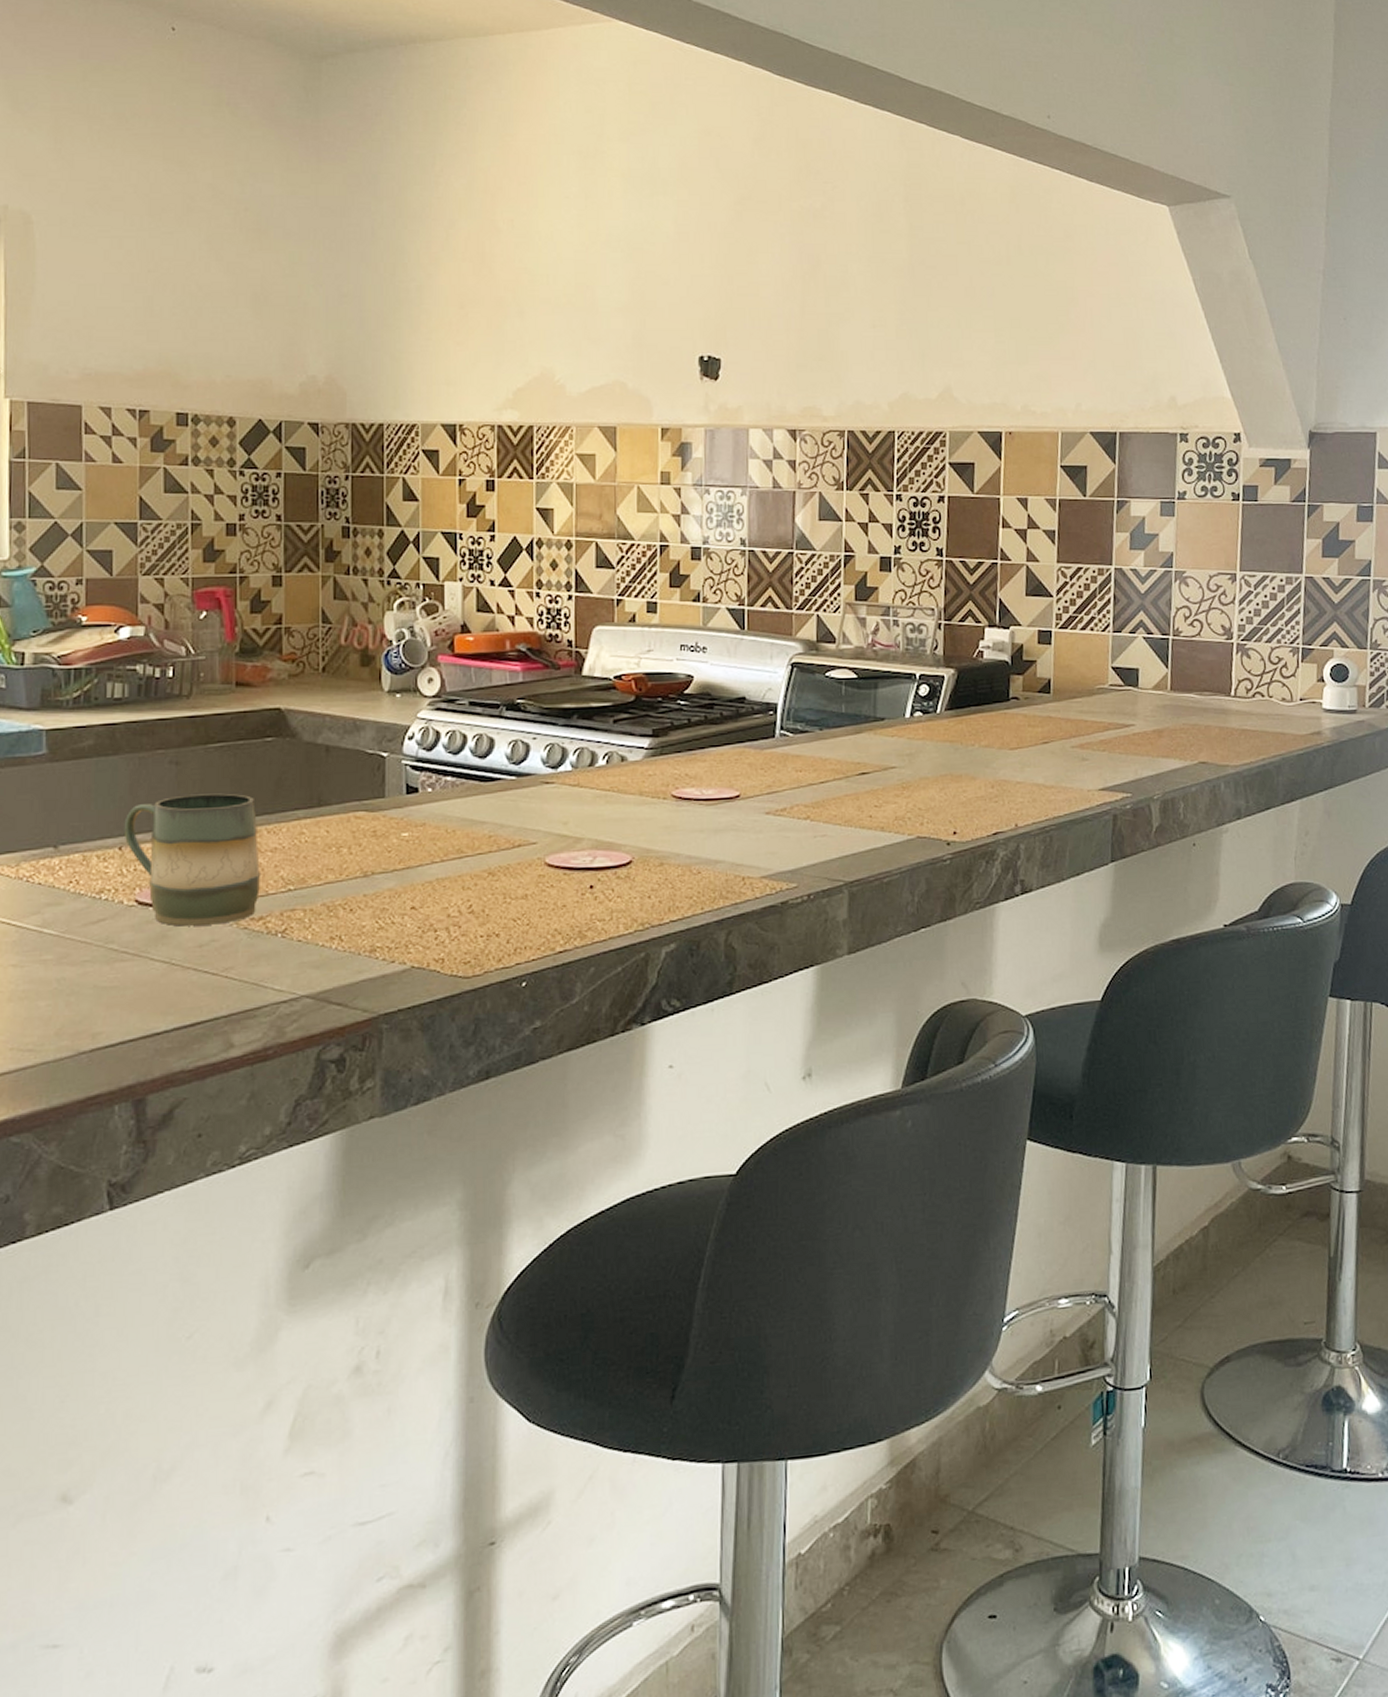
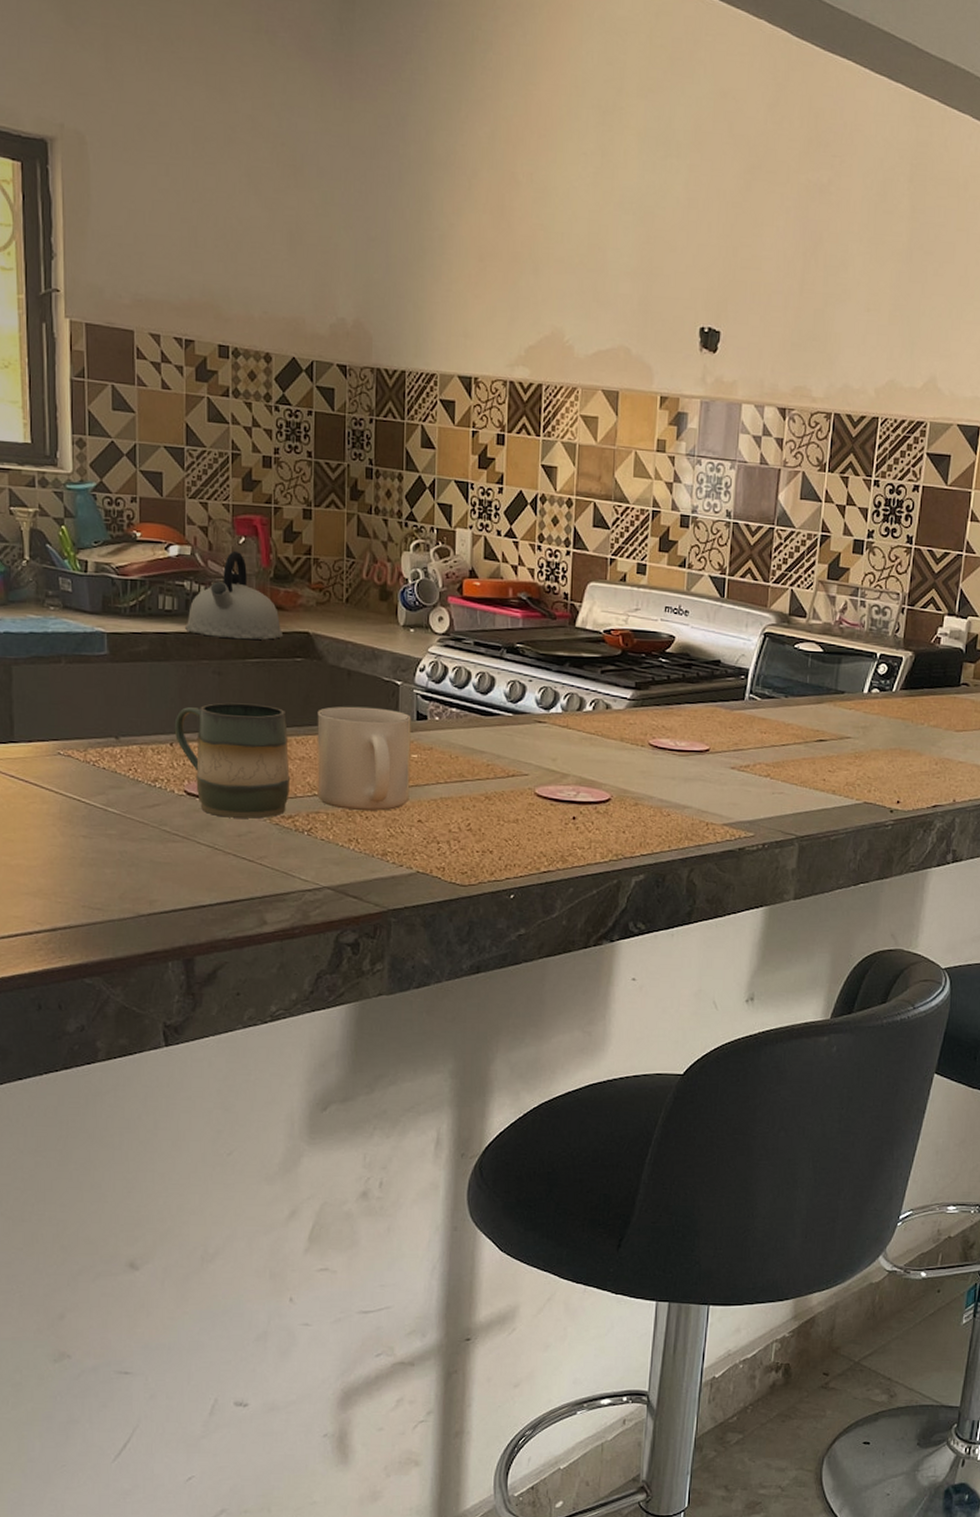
kettle: none [137,627,250,724] -> present [185,550,283,640]
cup: none [291,784,400,903] -> present [316,706,411,811]

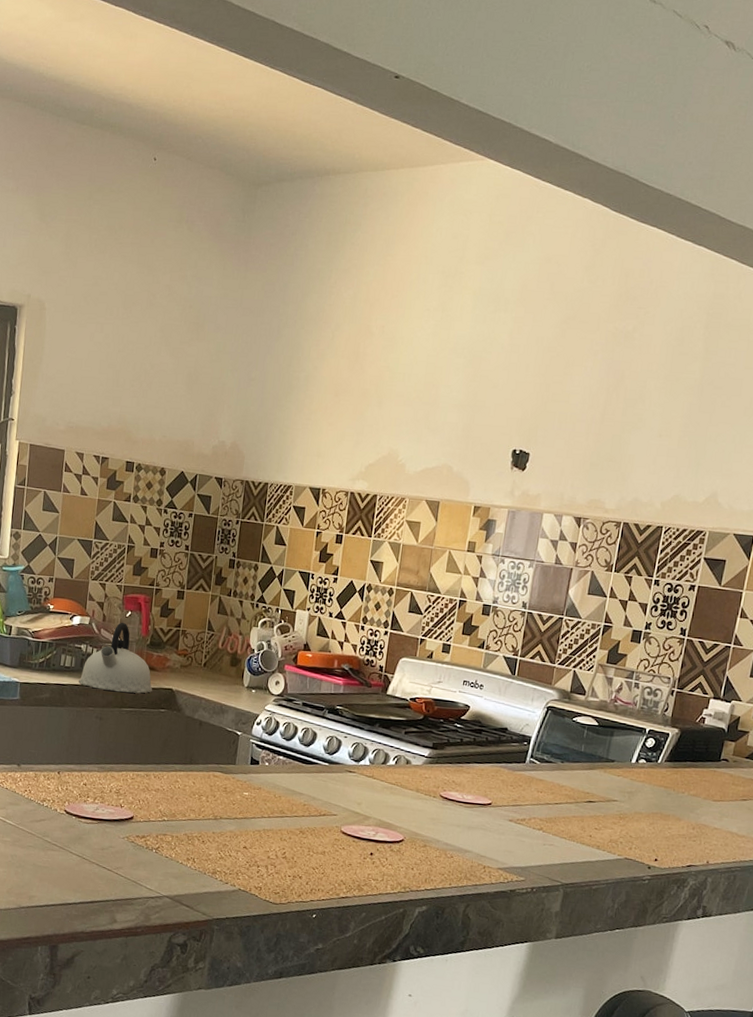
mug: present [174,702,291,819] -> none [62,742,149,836]
cup: present [316,706,411,811] -> none [166,749,247,837]

